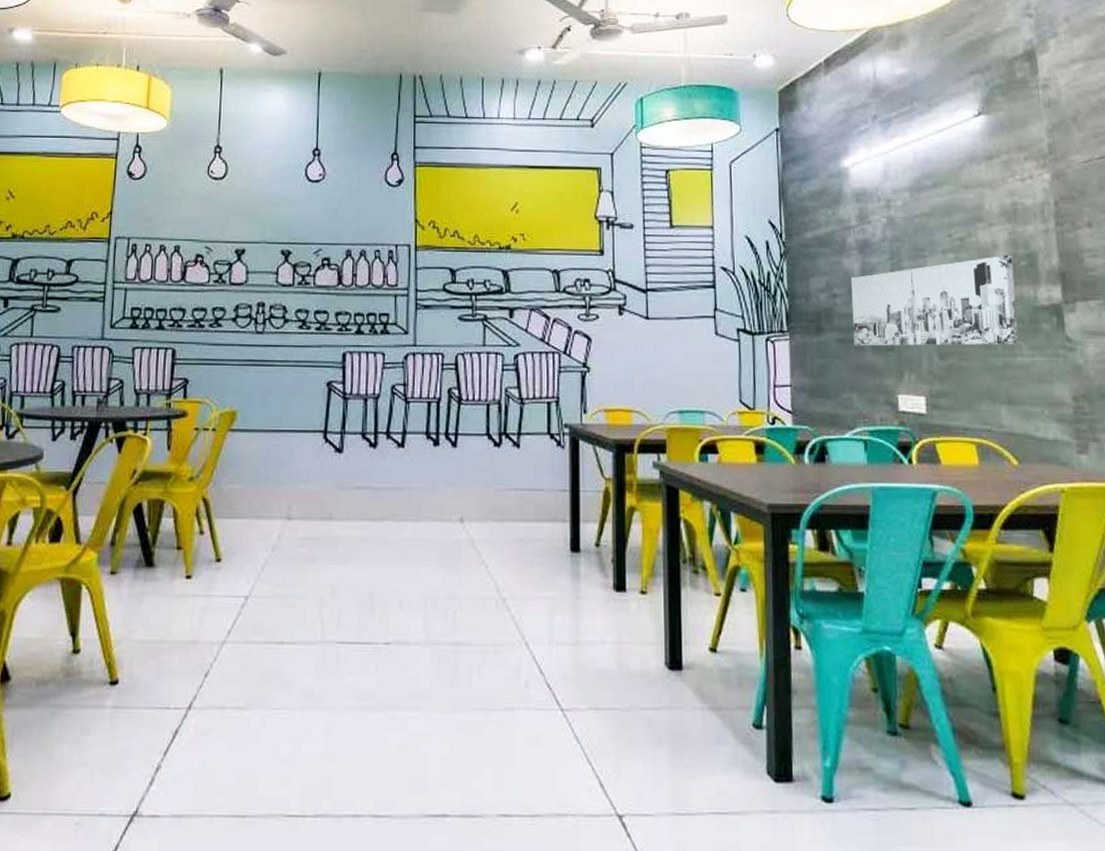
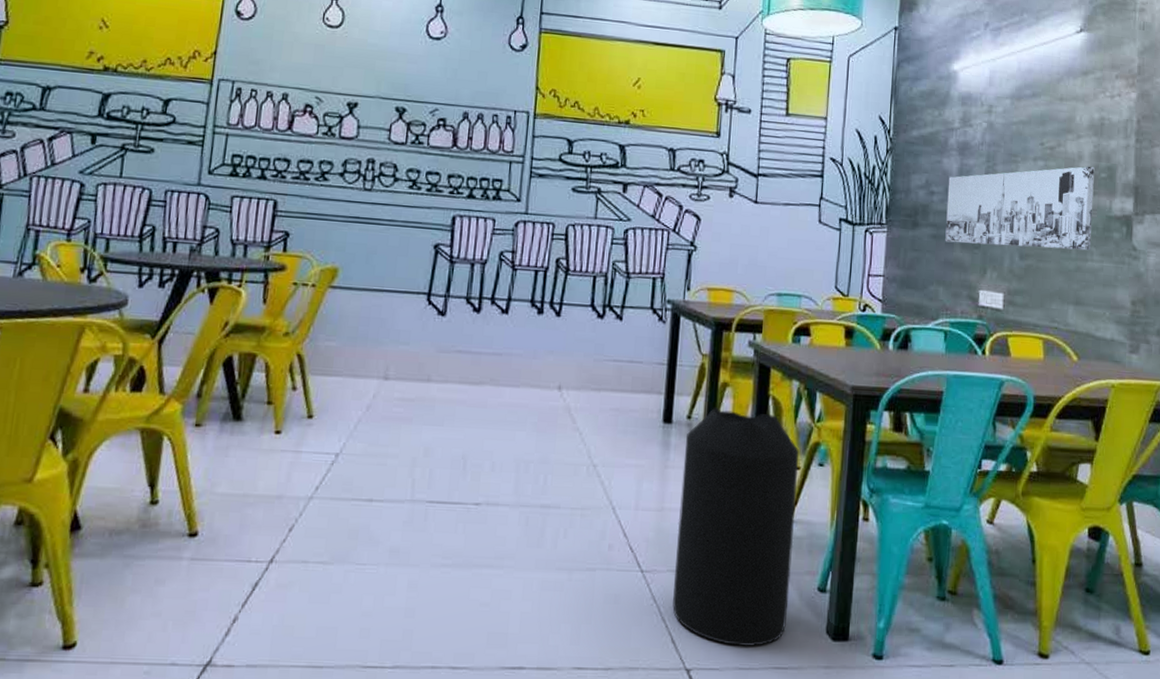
trash can: none [595,533,723,789] -> present [672,407,800,646]

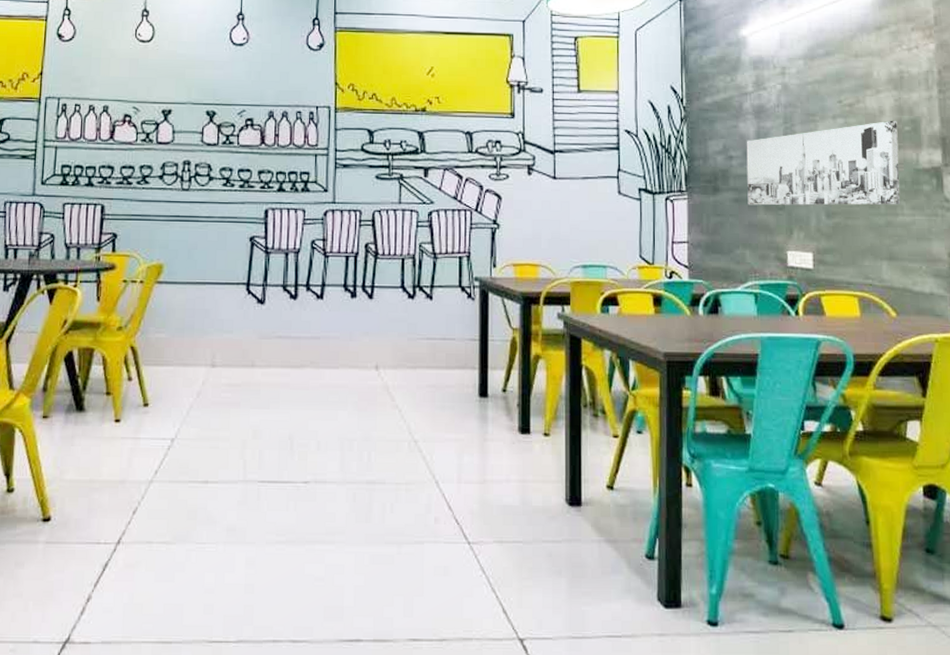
trash can: present [672,407,800,646] -> none [501,380,618,615]

